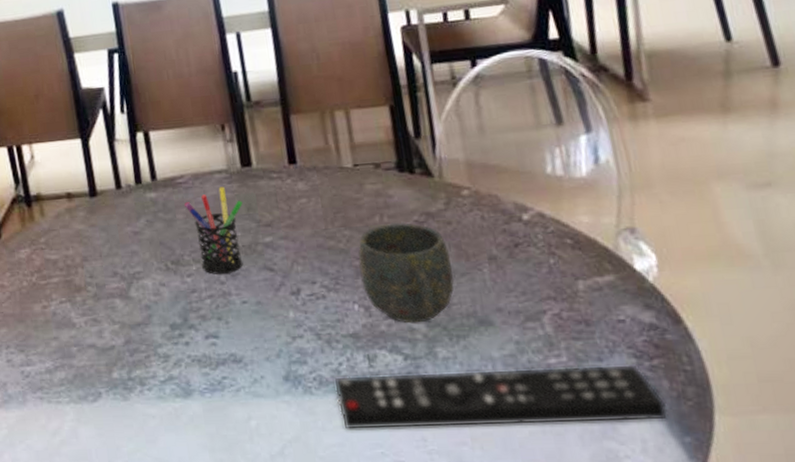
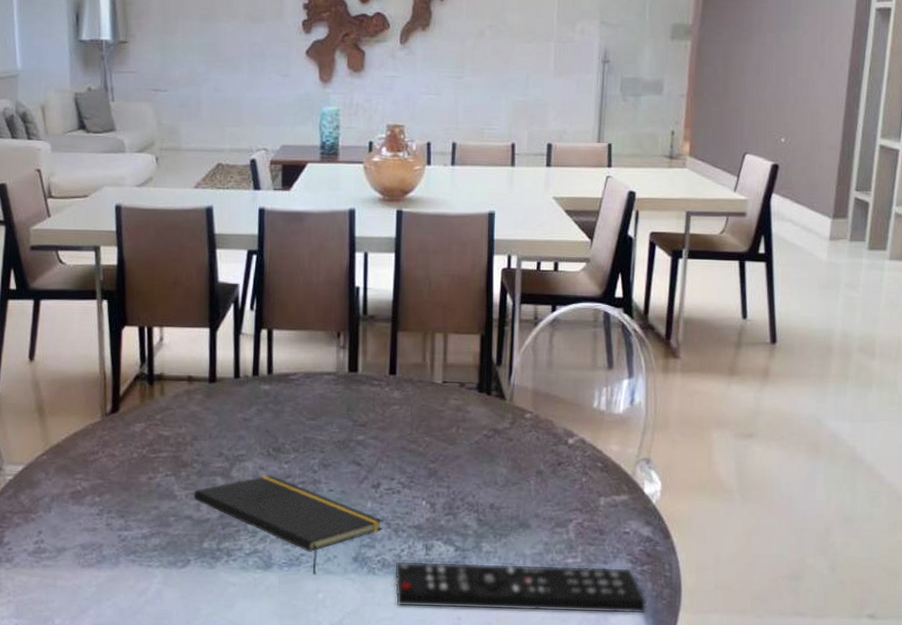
notepad: none [92,291,312,400] -> present [193,475,384,575]
pen holder: present [184,186,243,275] -> none [293,387,344,464]
mug: present [357,223,455,324] -> none [432,435,507,521]

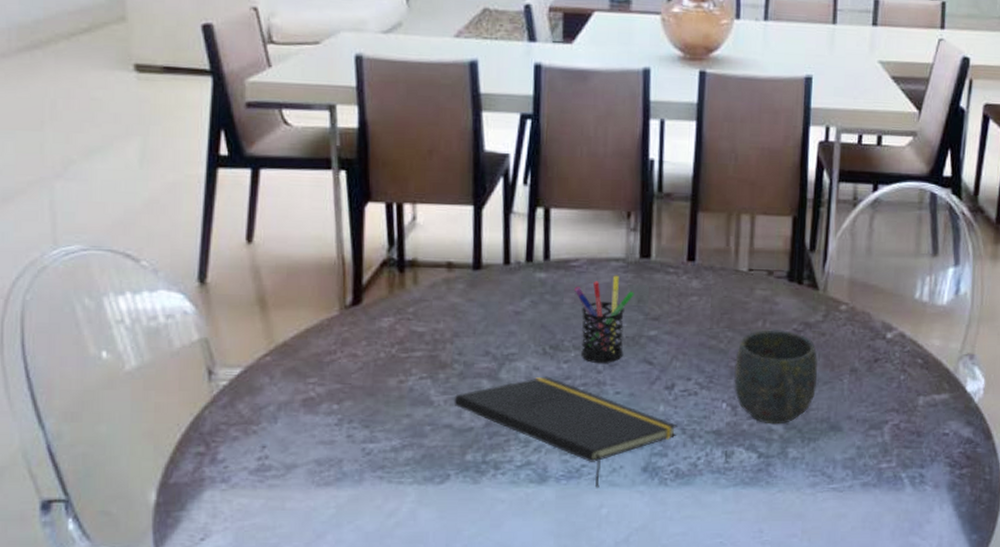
pen holder: none [293,387,344,464] -> present [575,275,634,363]
remote control: present [393,561,647,615] -> none [688,469,965,521]
mug: none [432,435,507,521] -> present [734,329,818,425]

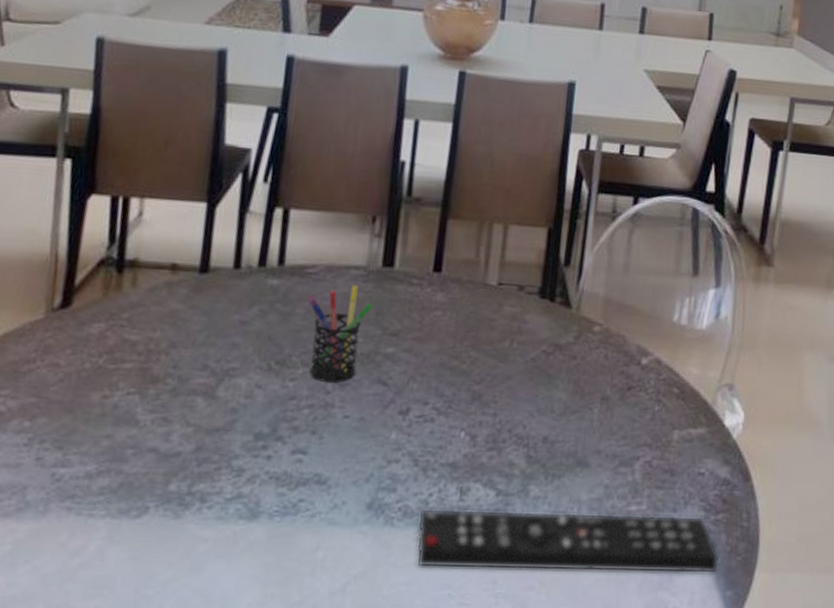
notepad: present [454,376,678,488] -> none [162,395,410,527]
remote control: none [688,469,965,521] -> present [415,508,720,575]
mug: present [734,329,818,425] -> none [474,350,567,458]

